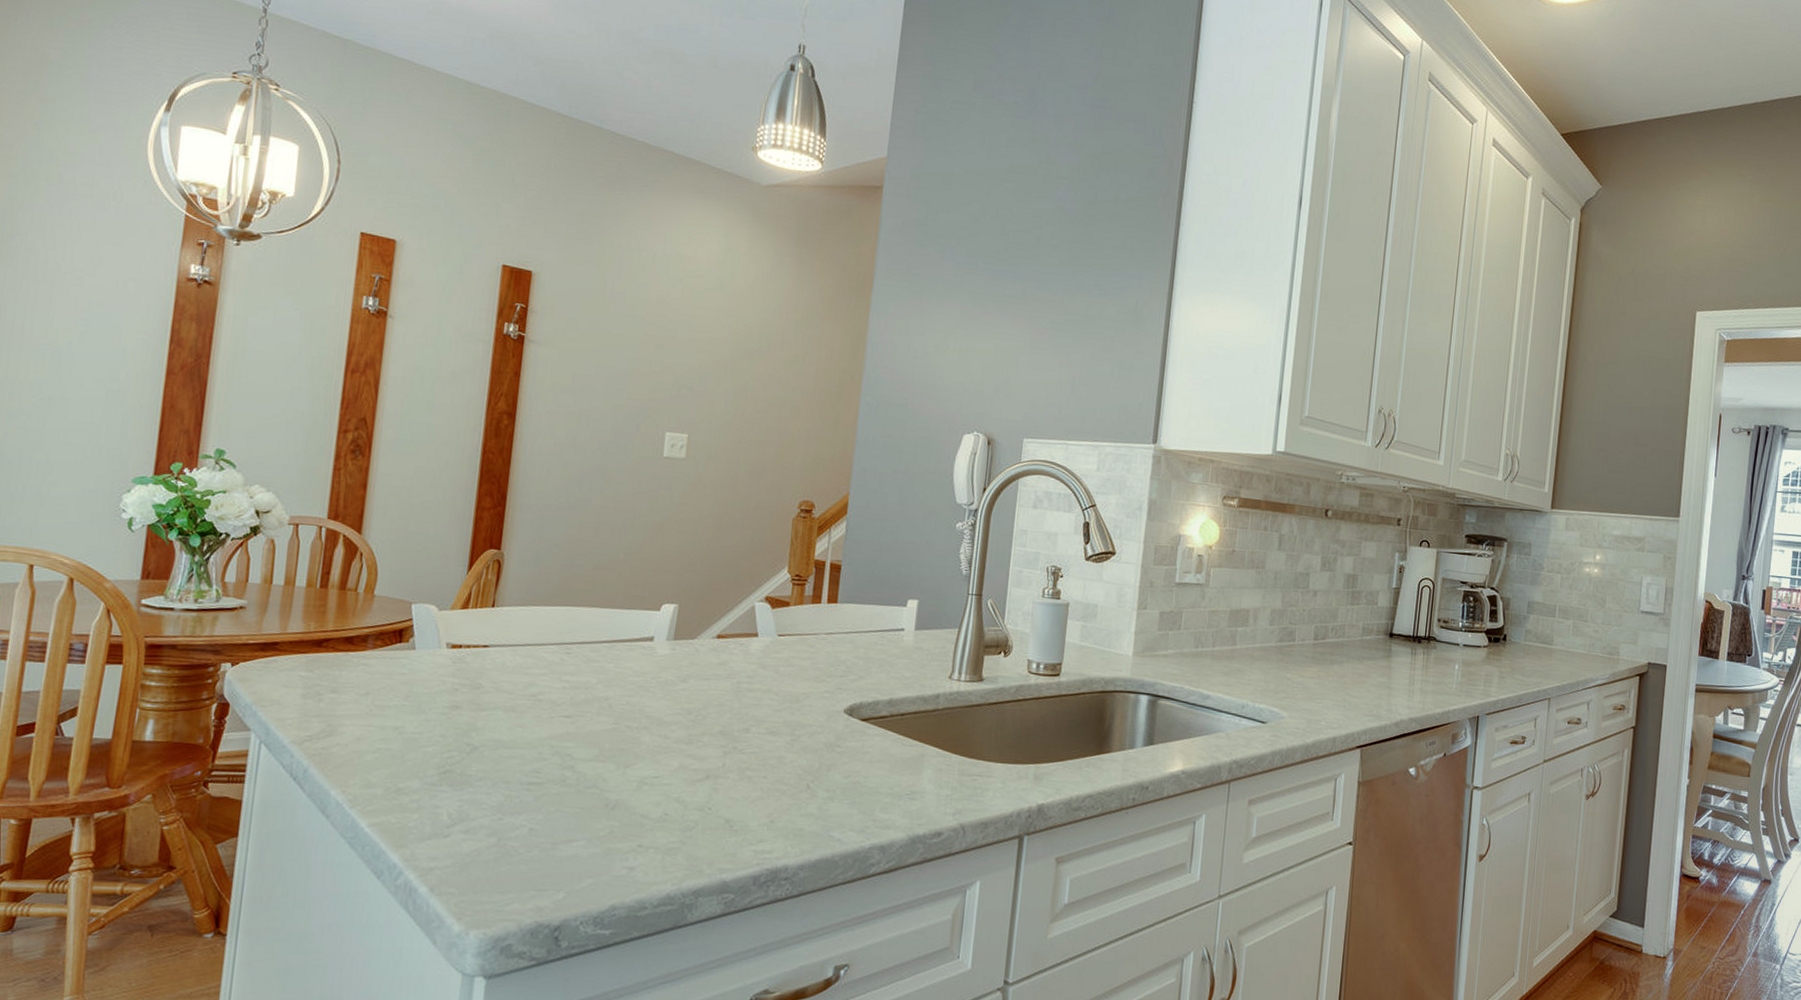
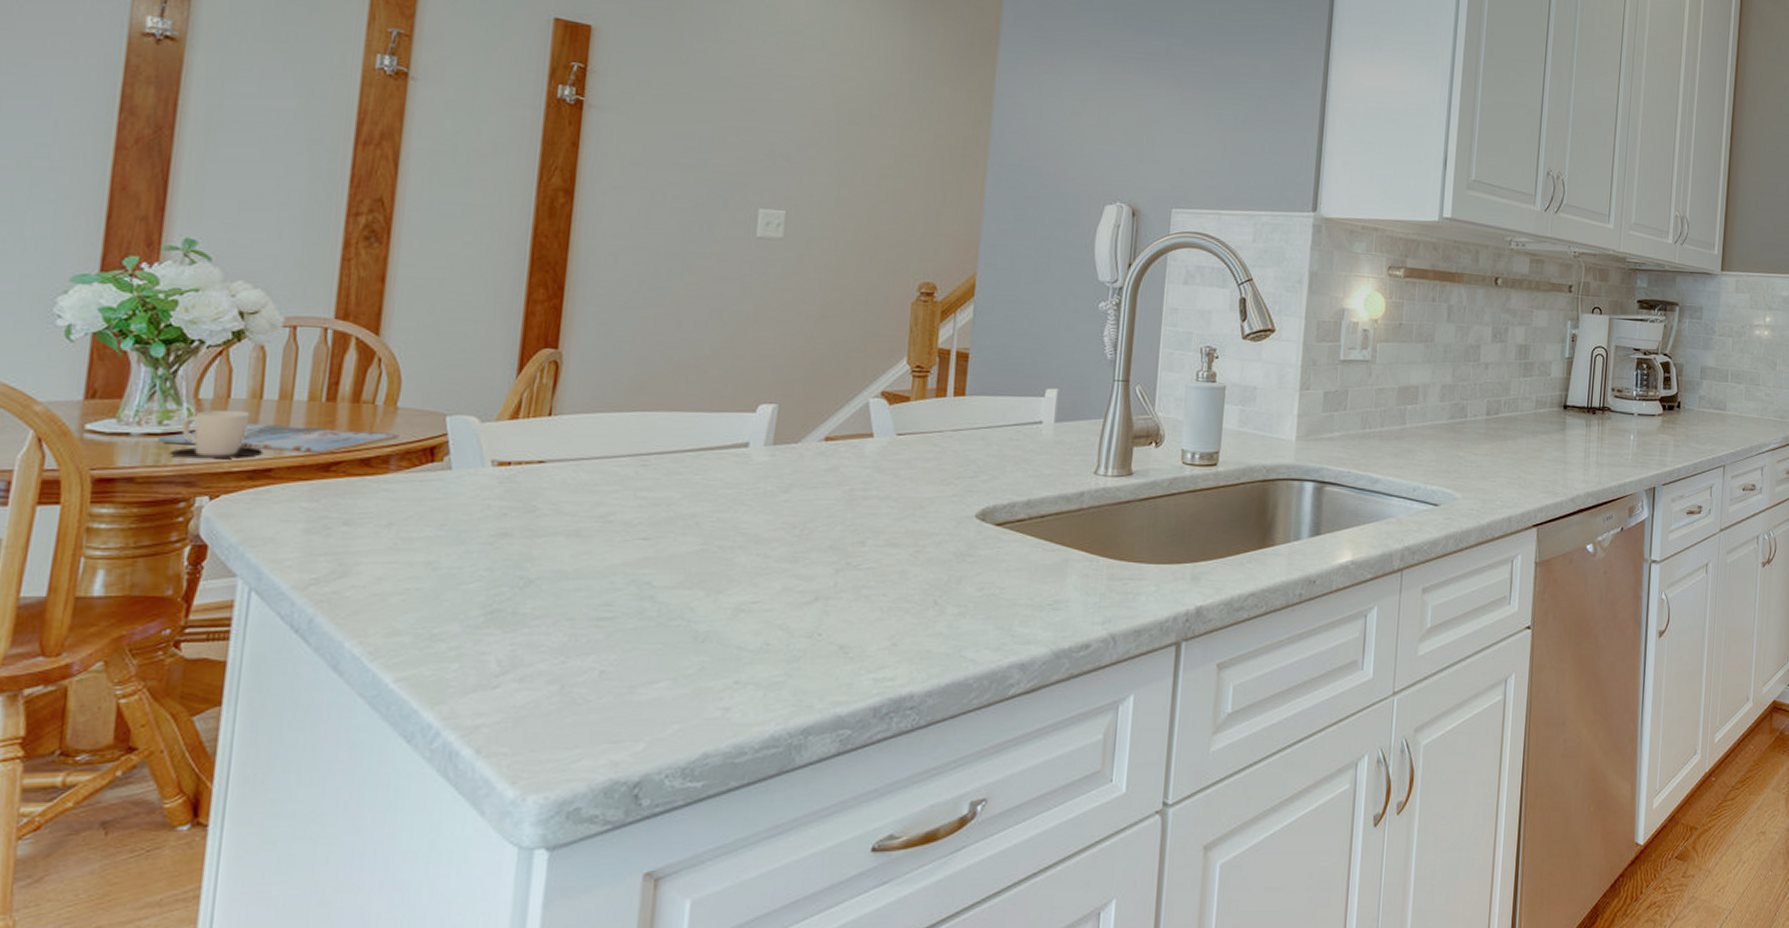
magazine: none [194,604,375,632] -> present [158,424,399,453]
cup: none [202,592,271,633] -> present [169,410,262,459]

